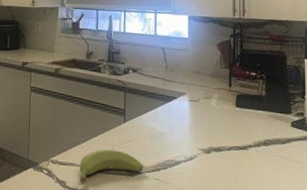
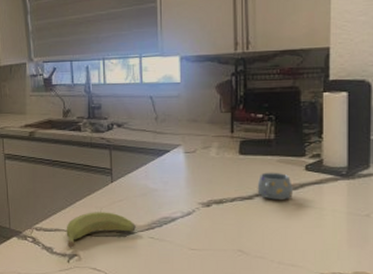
mug: none [251,125,281,153] -> present [257,172,293,200]

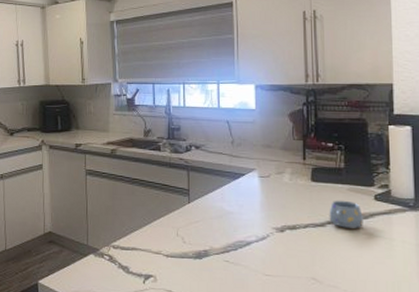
banana: present [66,212,136,248] -> none [143,232,211,268]

